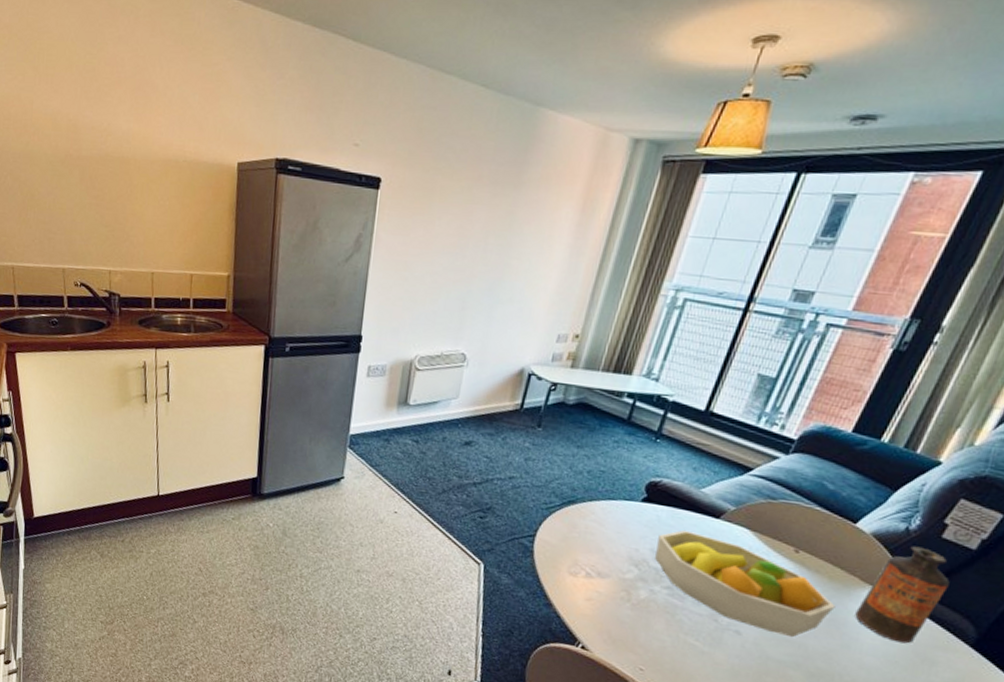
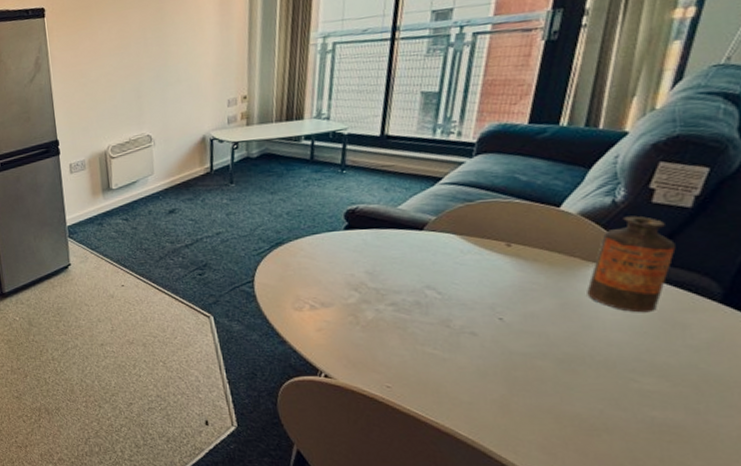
fruit bowl: present [655,529,836,638] -> none [369,247,564,329]

